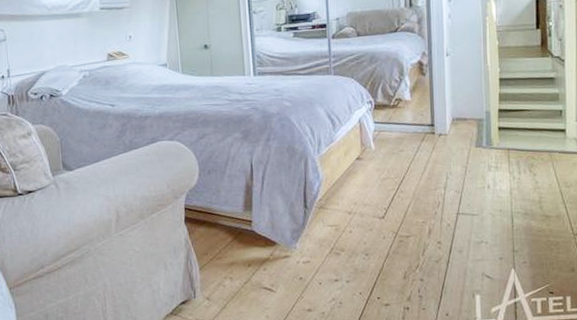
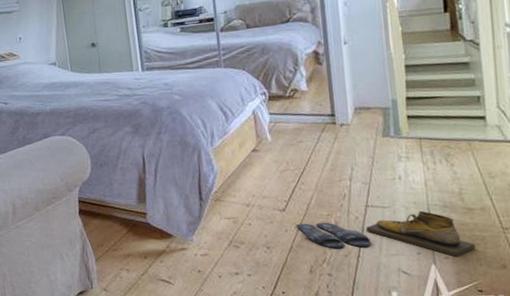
slippers: none [394,229,460,255] -> present [297,222,371,249]
shoe: none [457,217,550,261] -> present [366,210,475,257]

